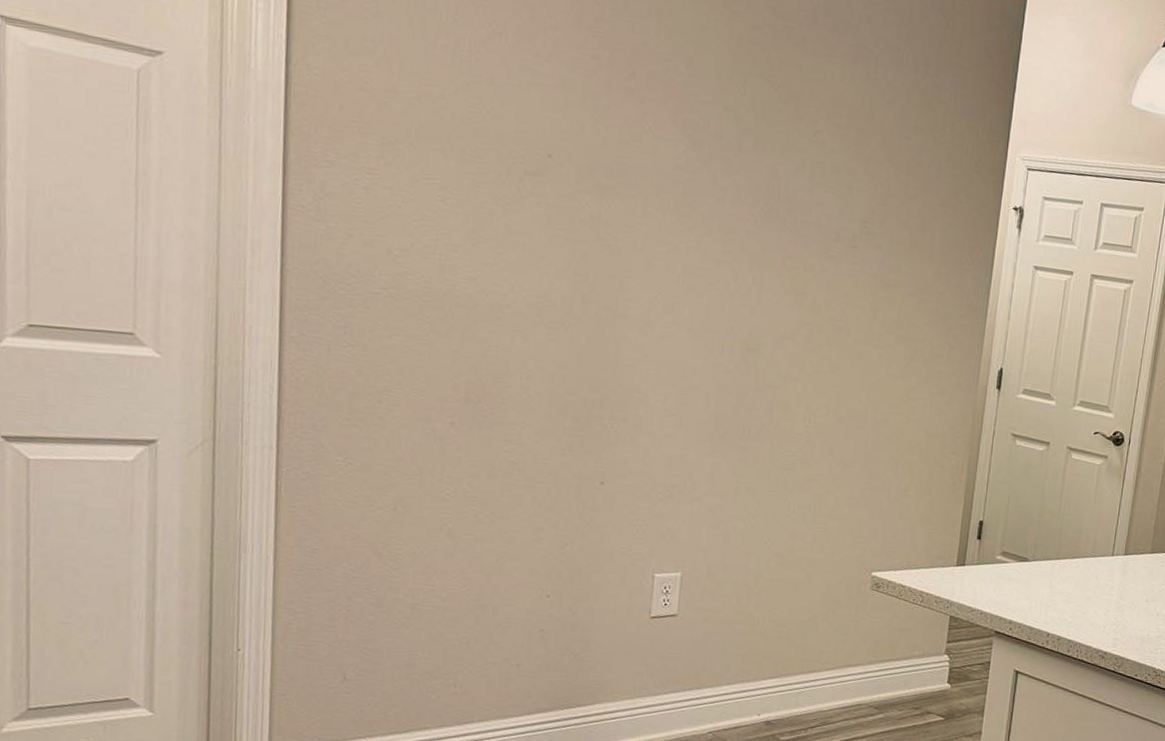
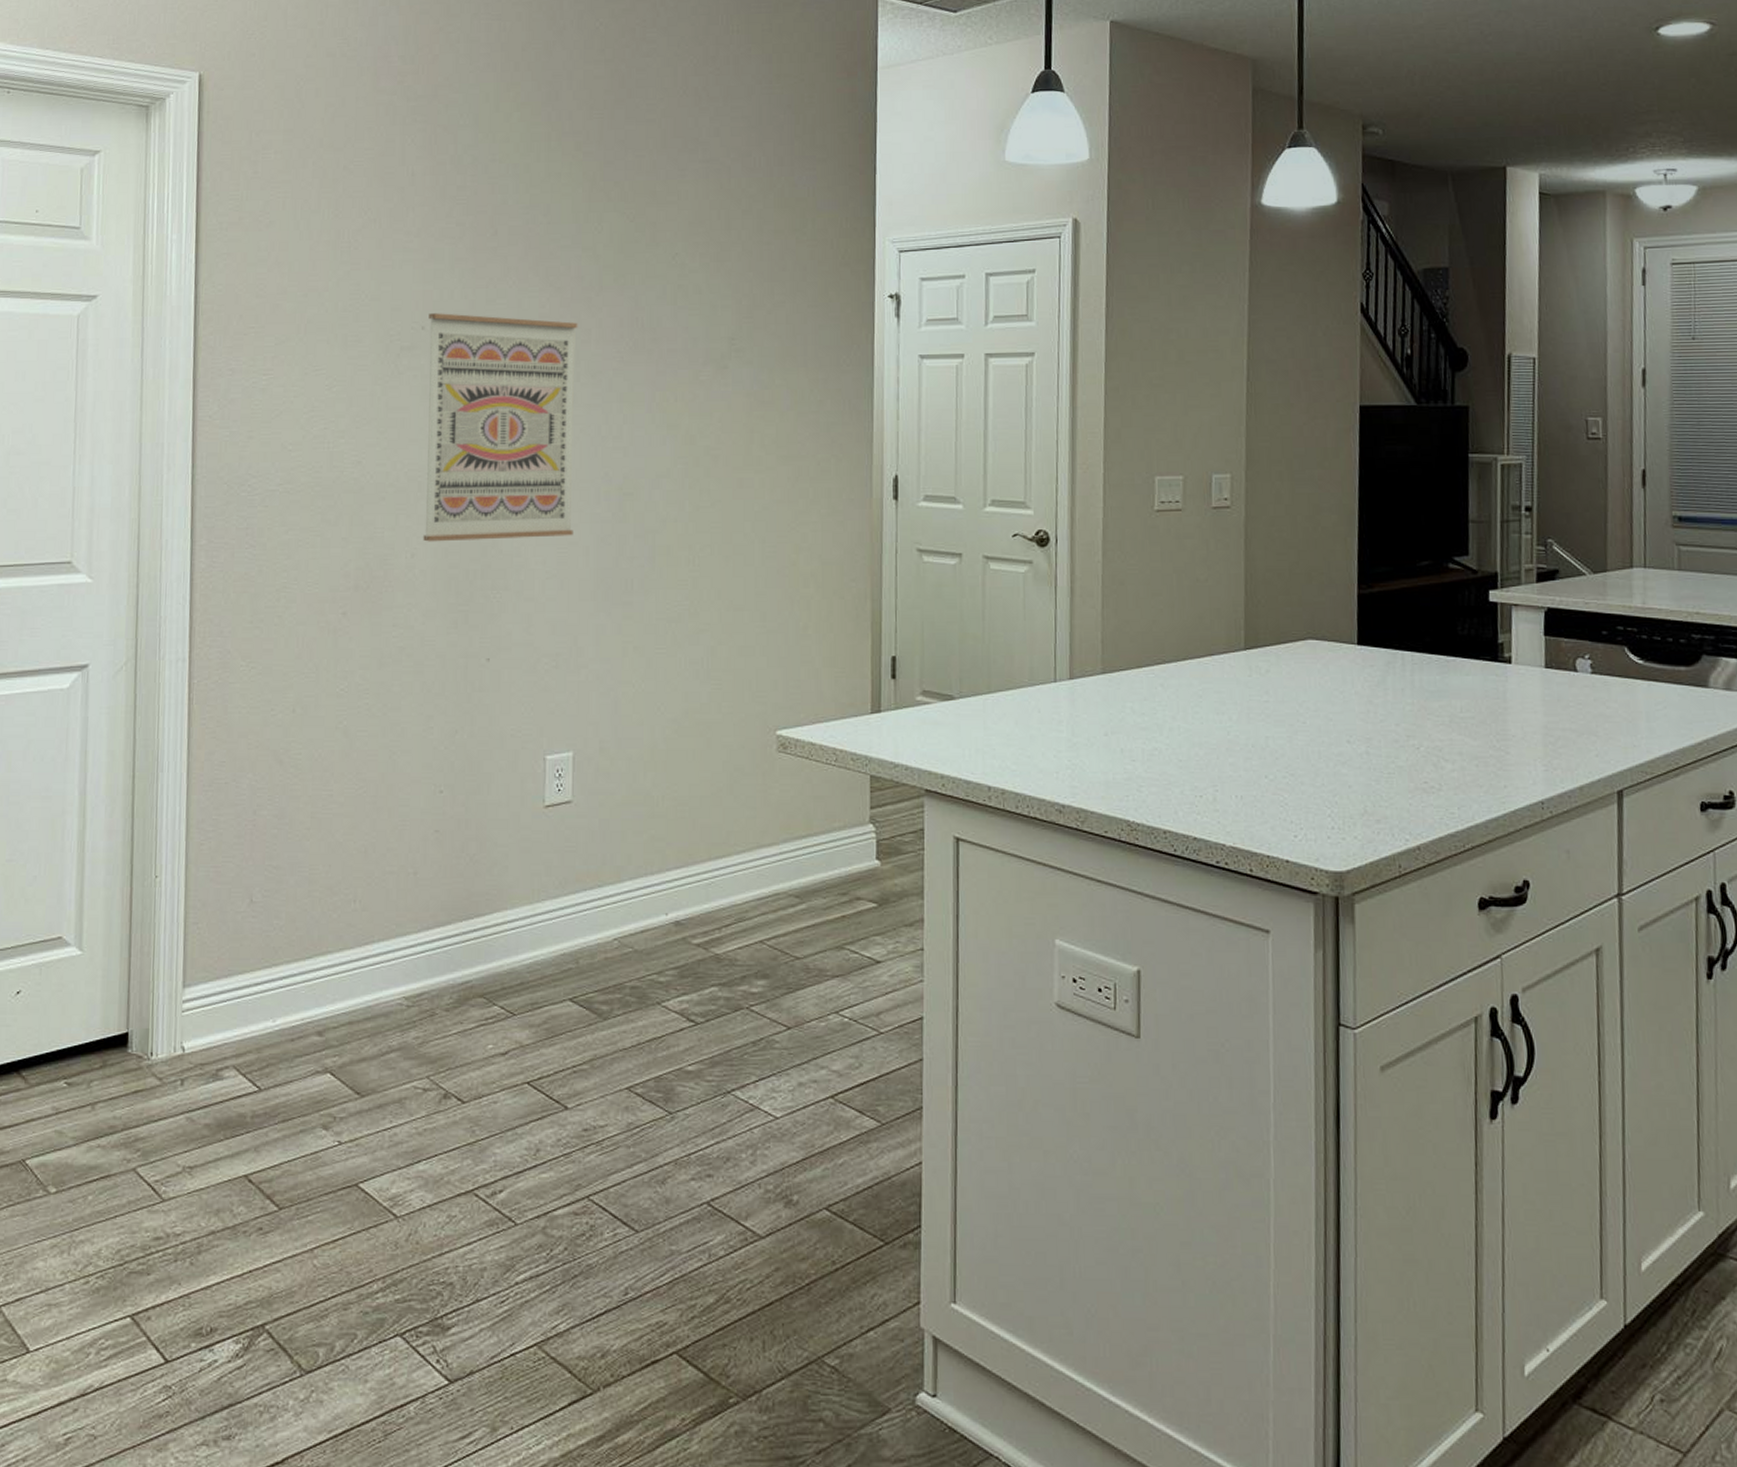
wall art: none [540,142,714,381] -> present [423,313,578,542]

